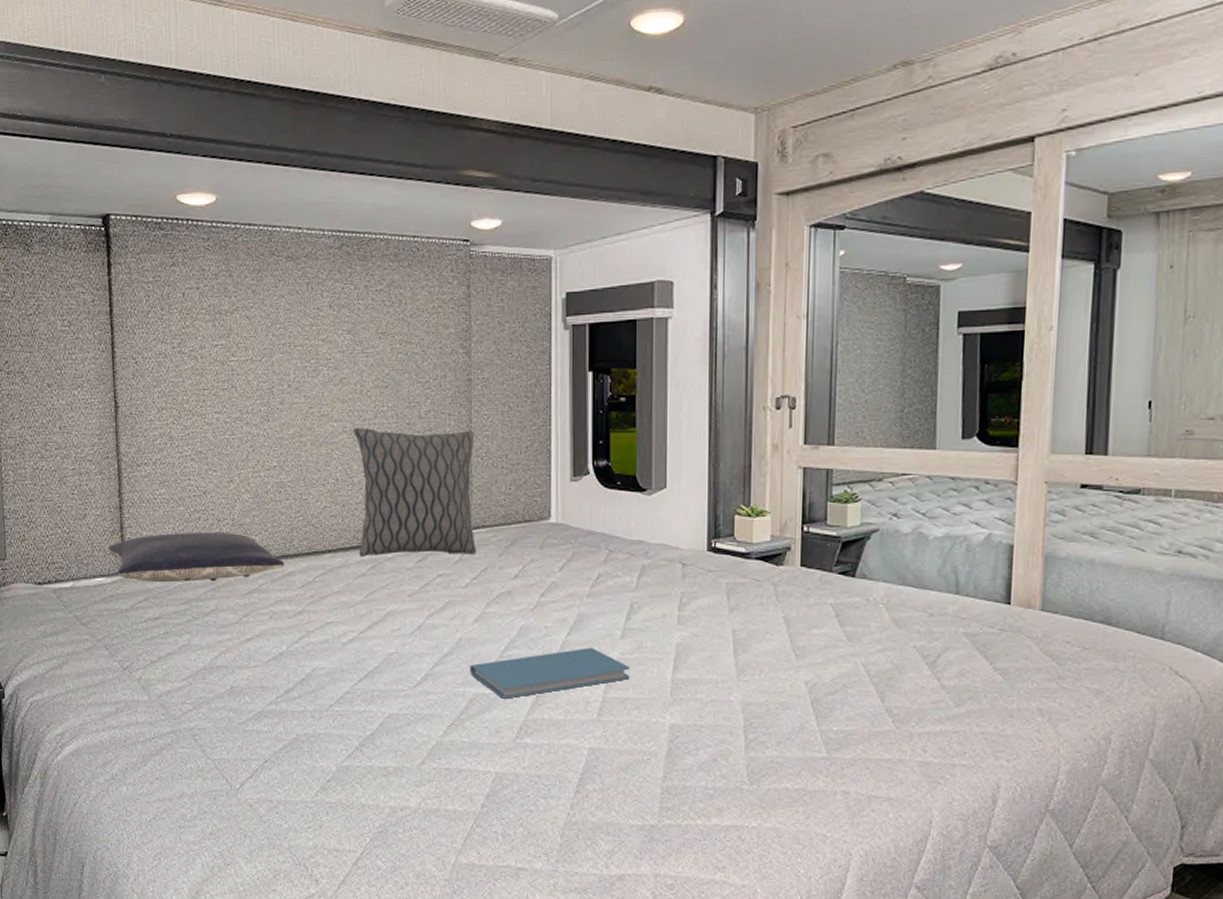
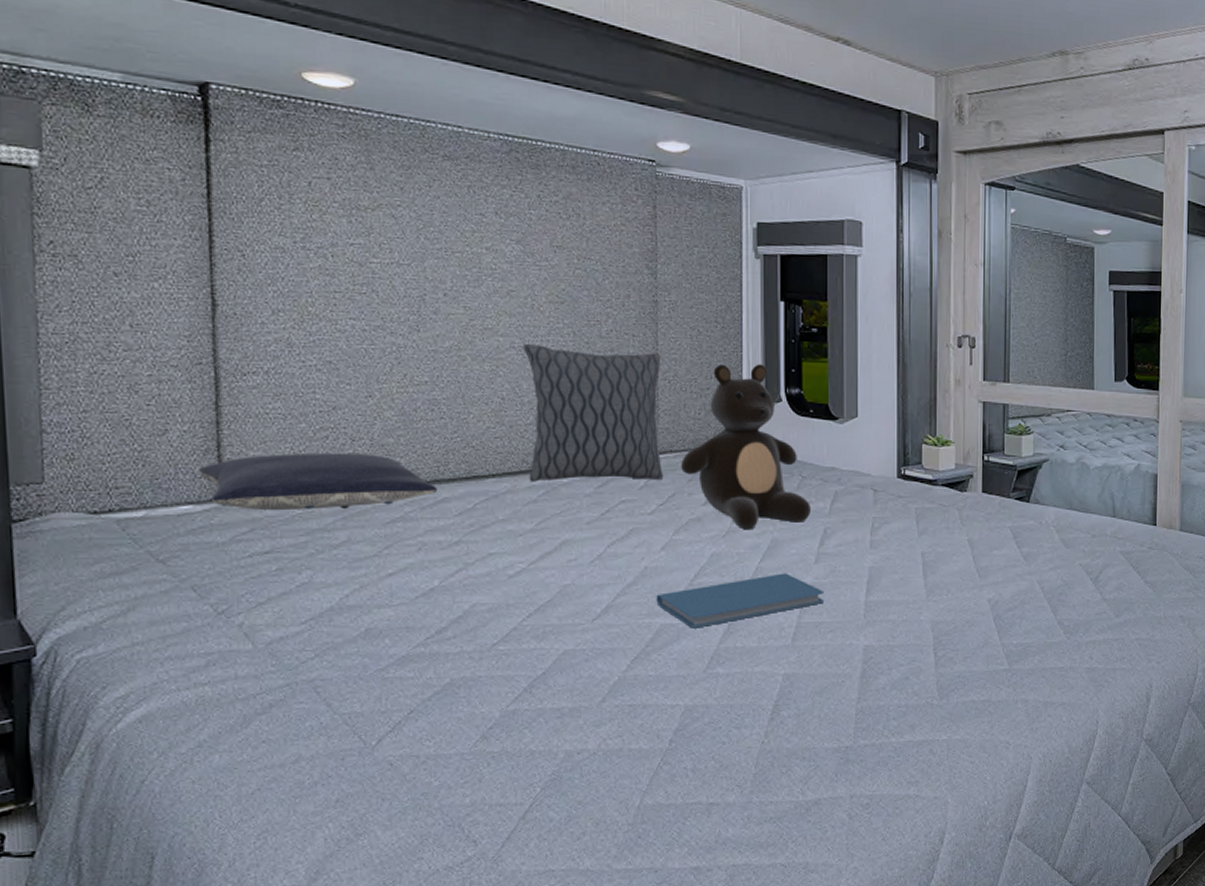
teddy bear: none [493,436,618,604] -> present [681,364,812,530]

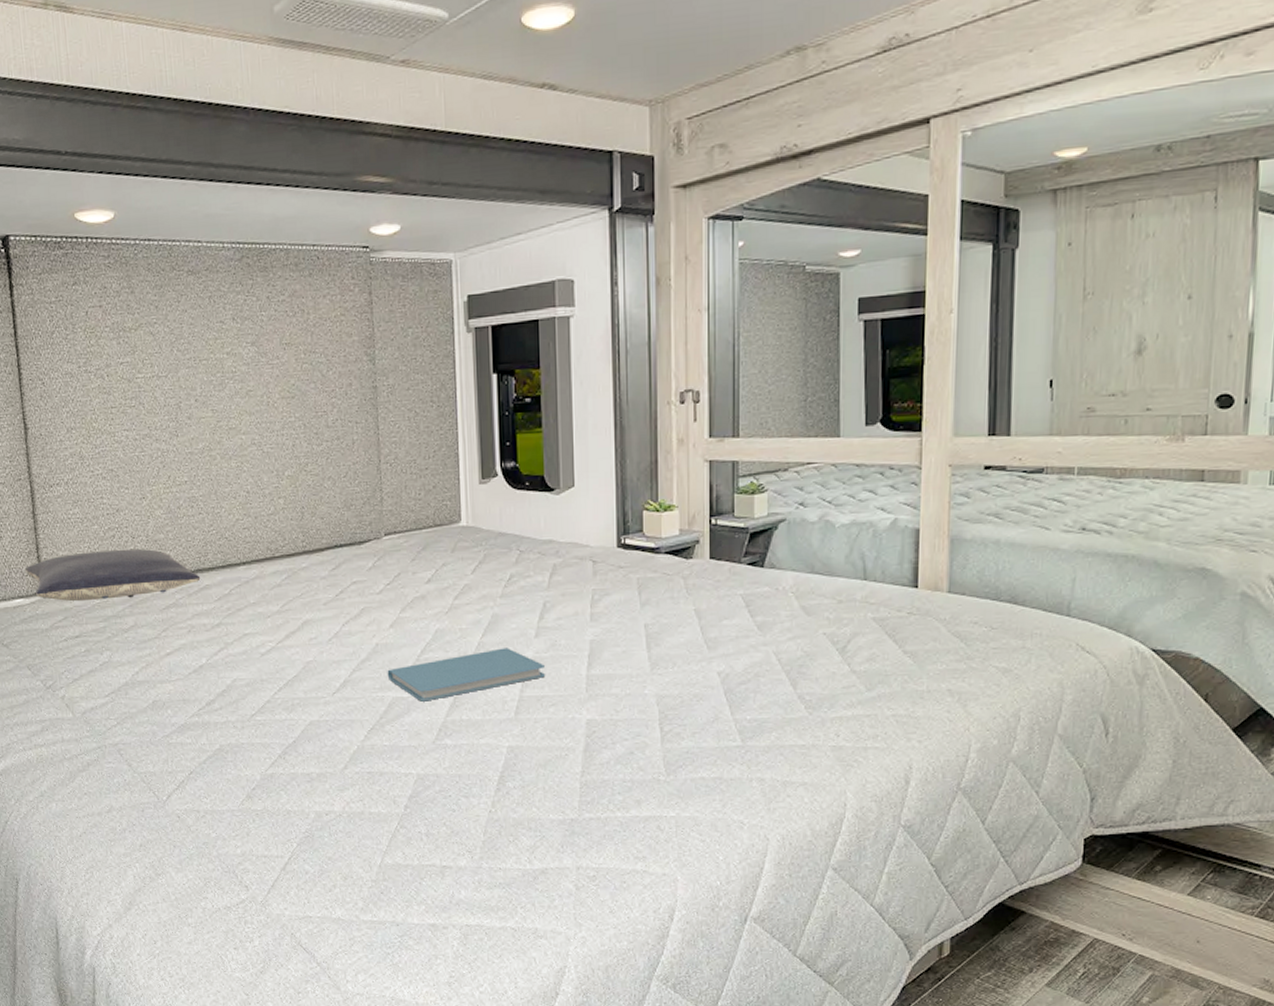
pillow: present [523,344,664,482] -> none [262,437,390,568]
teddy bear: present [681,364,812,530] -> none [405,439,531,606]

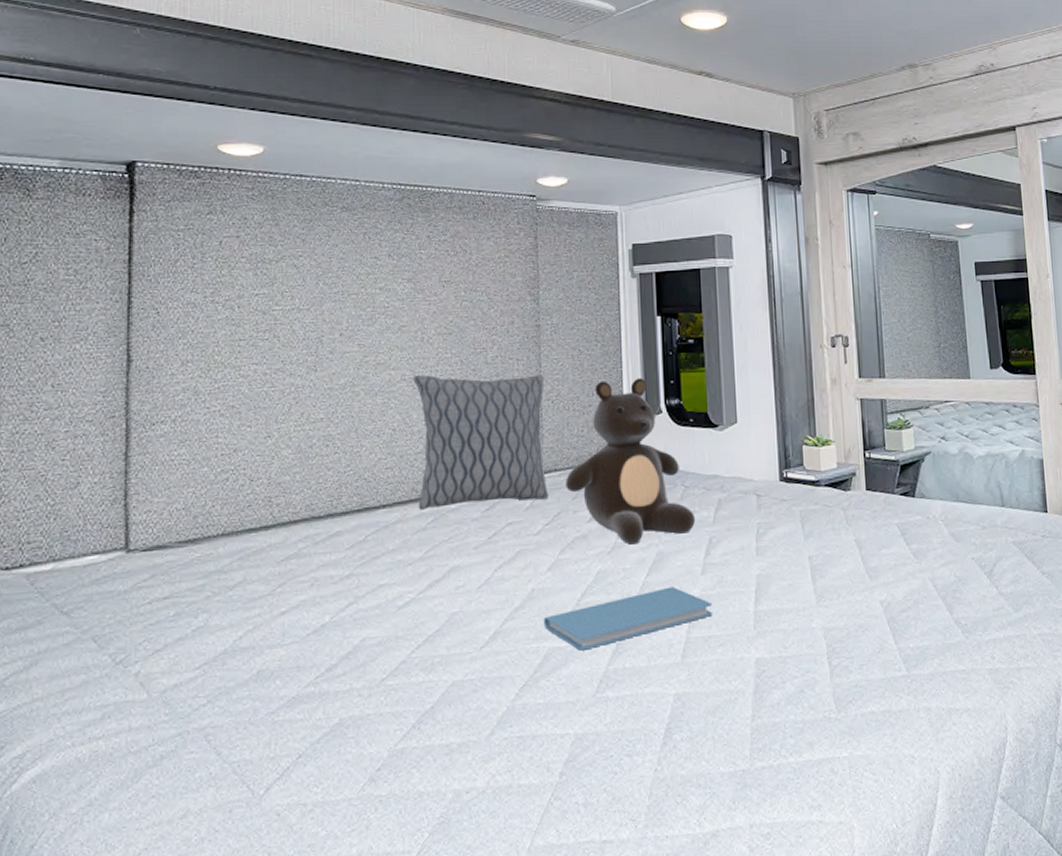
pillow: present [26,549,201,601] -> none [107,493,331,556]
pillow: none [262,437,390,568] -> present [413,375,549,510]
teddy bear: none [405,439,531,606] -> present [566,377,696,545]

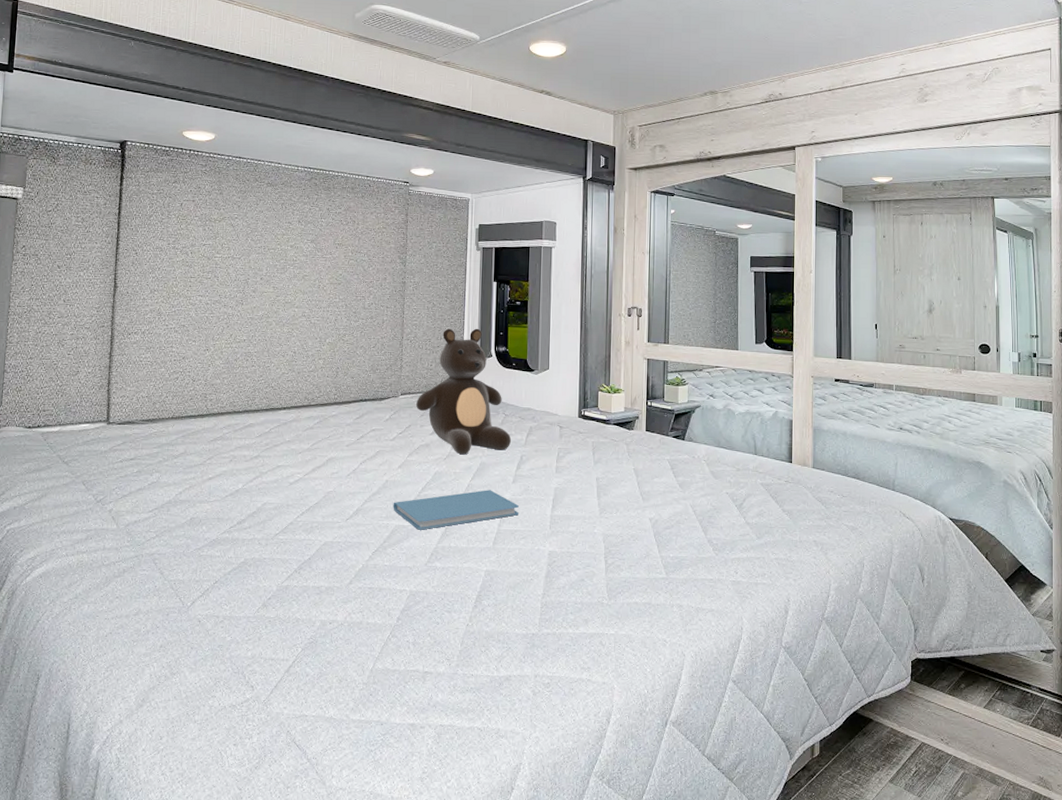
pillow: present [413,375,549,510] -> none [308,313,406,416]

